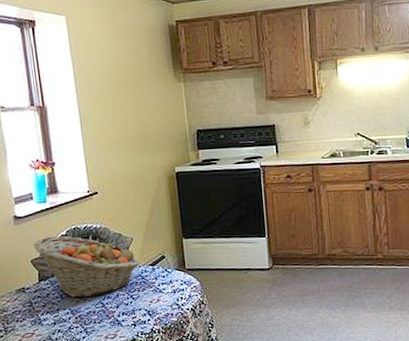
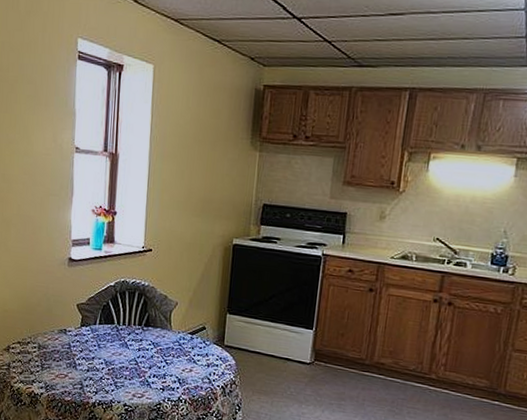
fruit basket: present [33,236,140,298] -> none [82,284,179,353]

